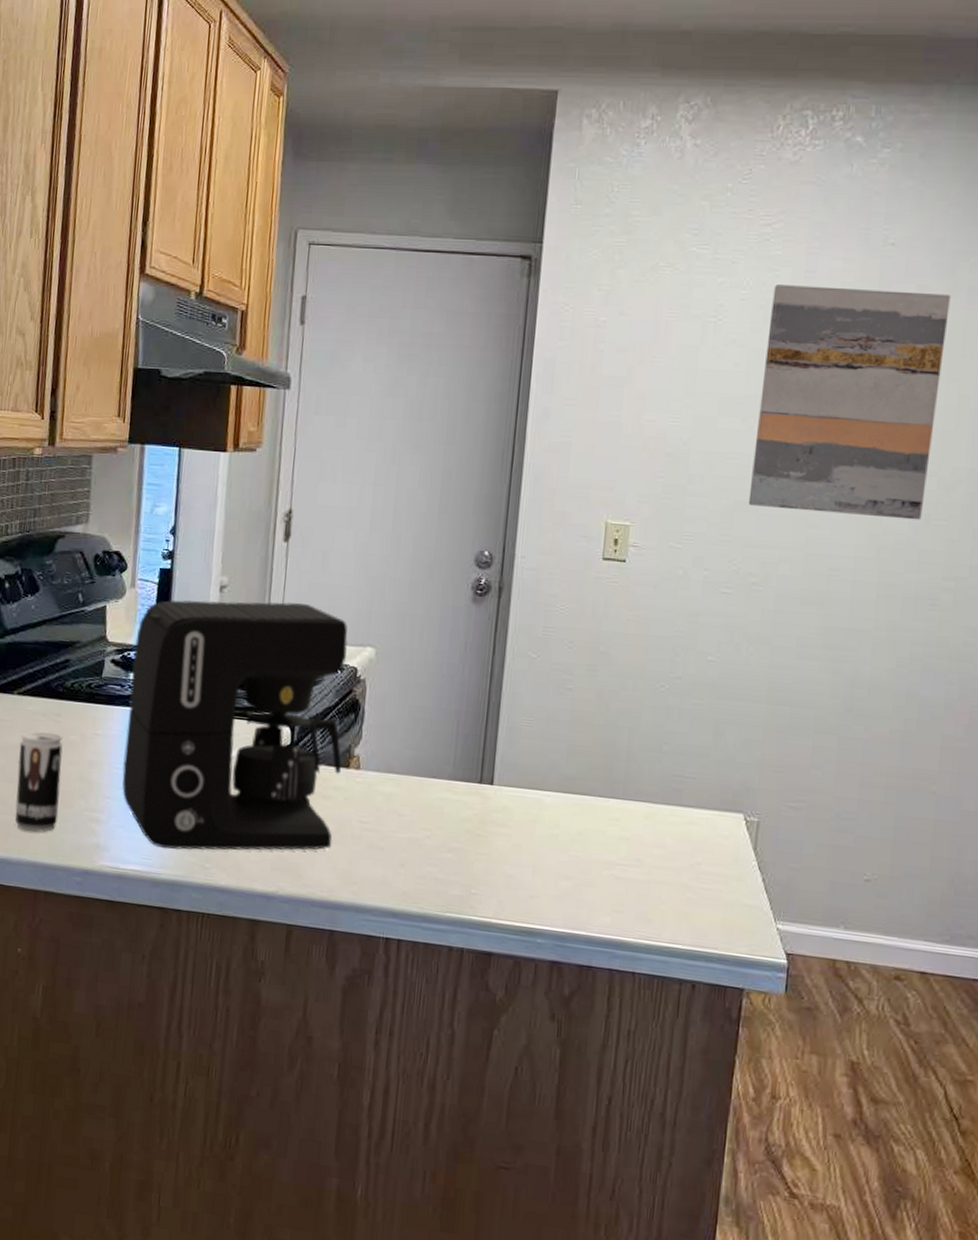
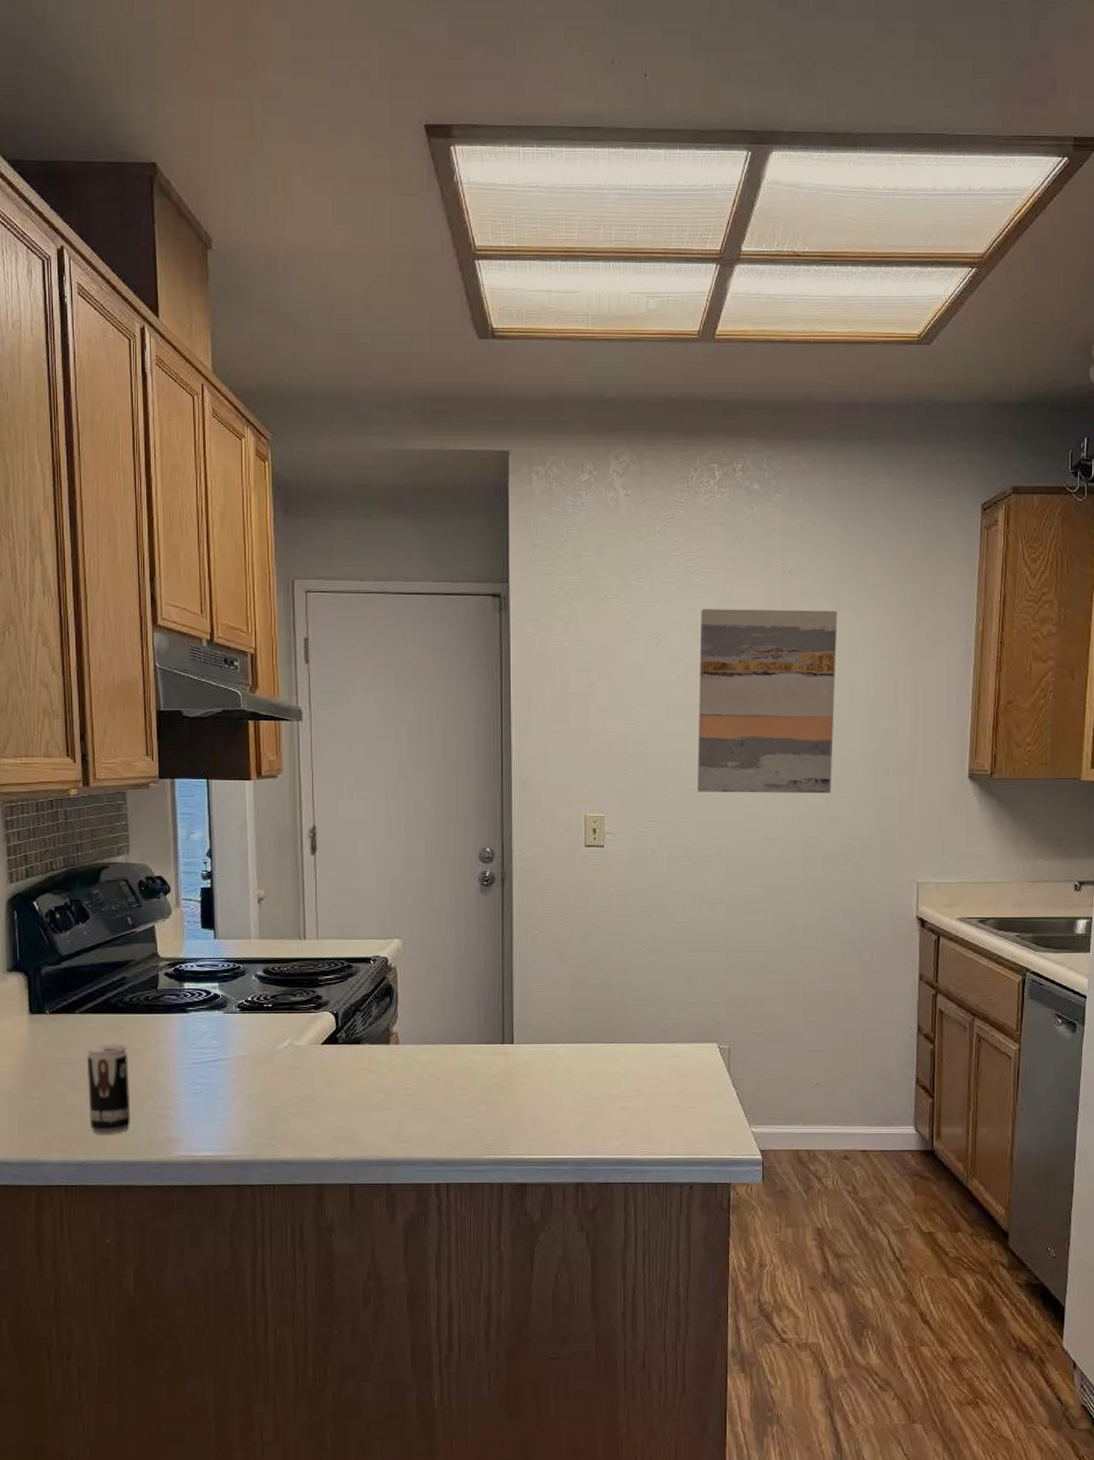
coffee maker: present [122,599,348,851] -> none [185,907,383,1134]

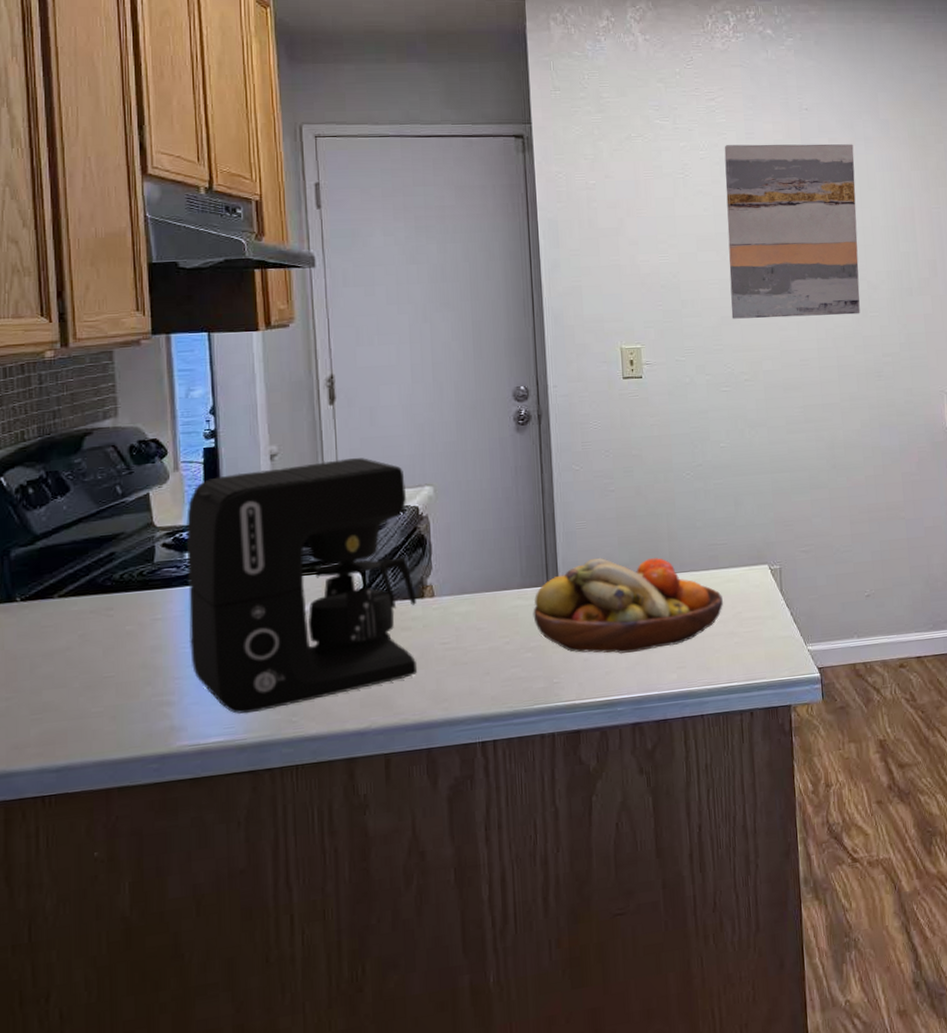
beverage can: present [86,1044,131,1135] -> none [67,627,123,732]
coffee maker: none [185,907,383,1134] -> present [186,458,418,714]
fruit bowl: none [488,1021,670,1115] -> present [533,557,723,654]

